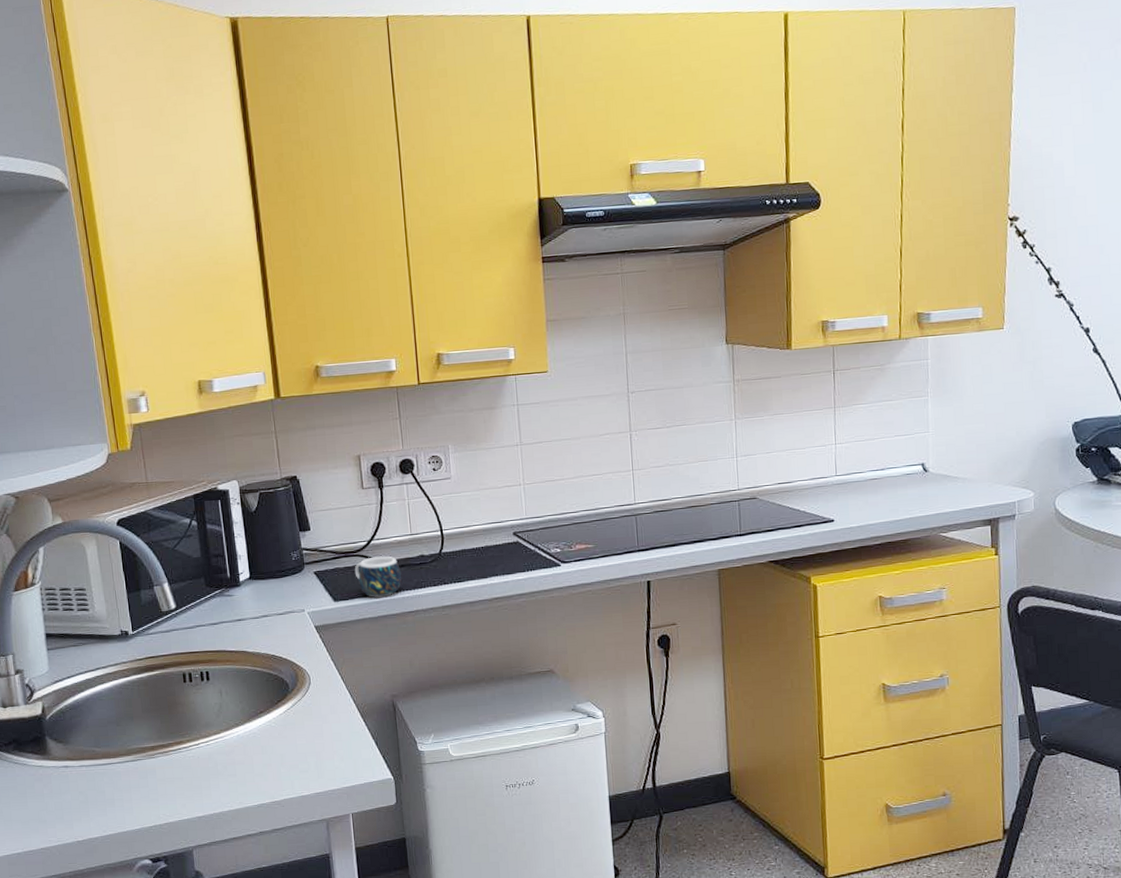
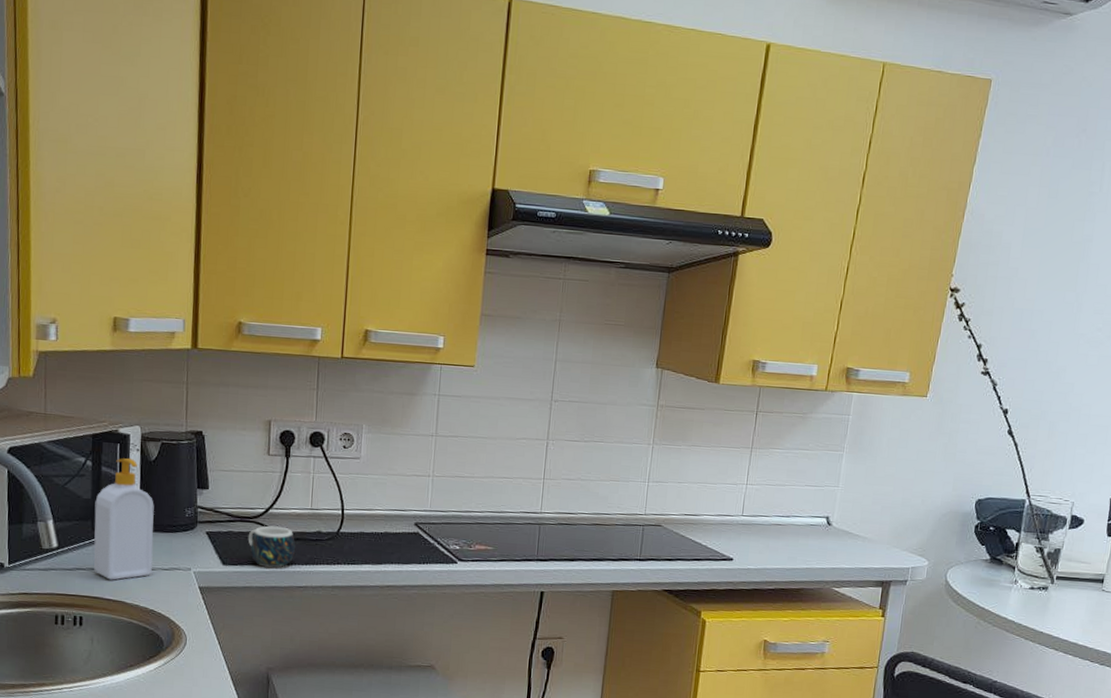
soap bottle: none [205,512,268,632] -> present [93,457,154,580]

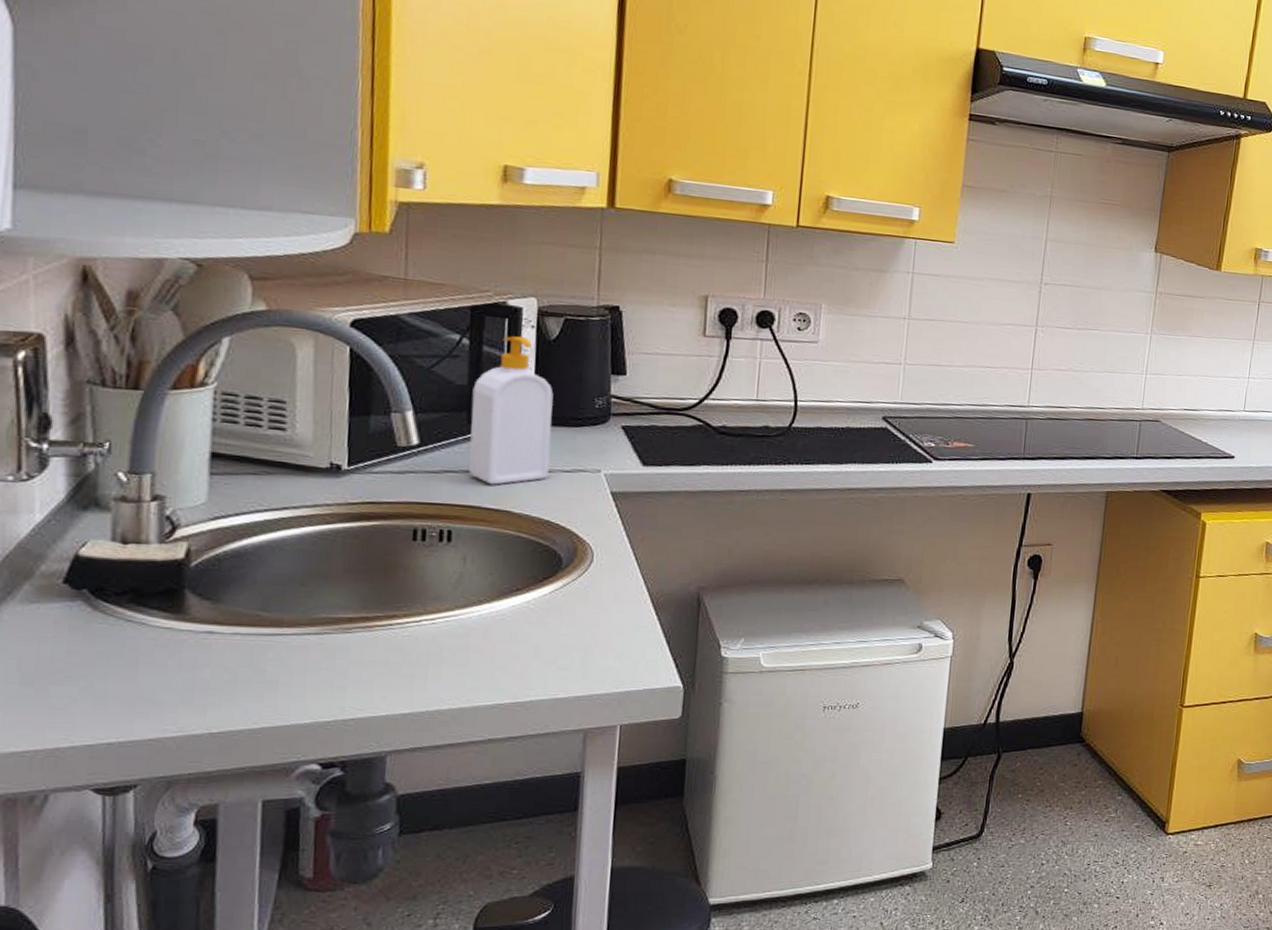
mug: present [248,525,295,568] -> none [675,419,736,469]

